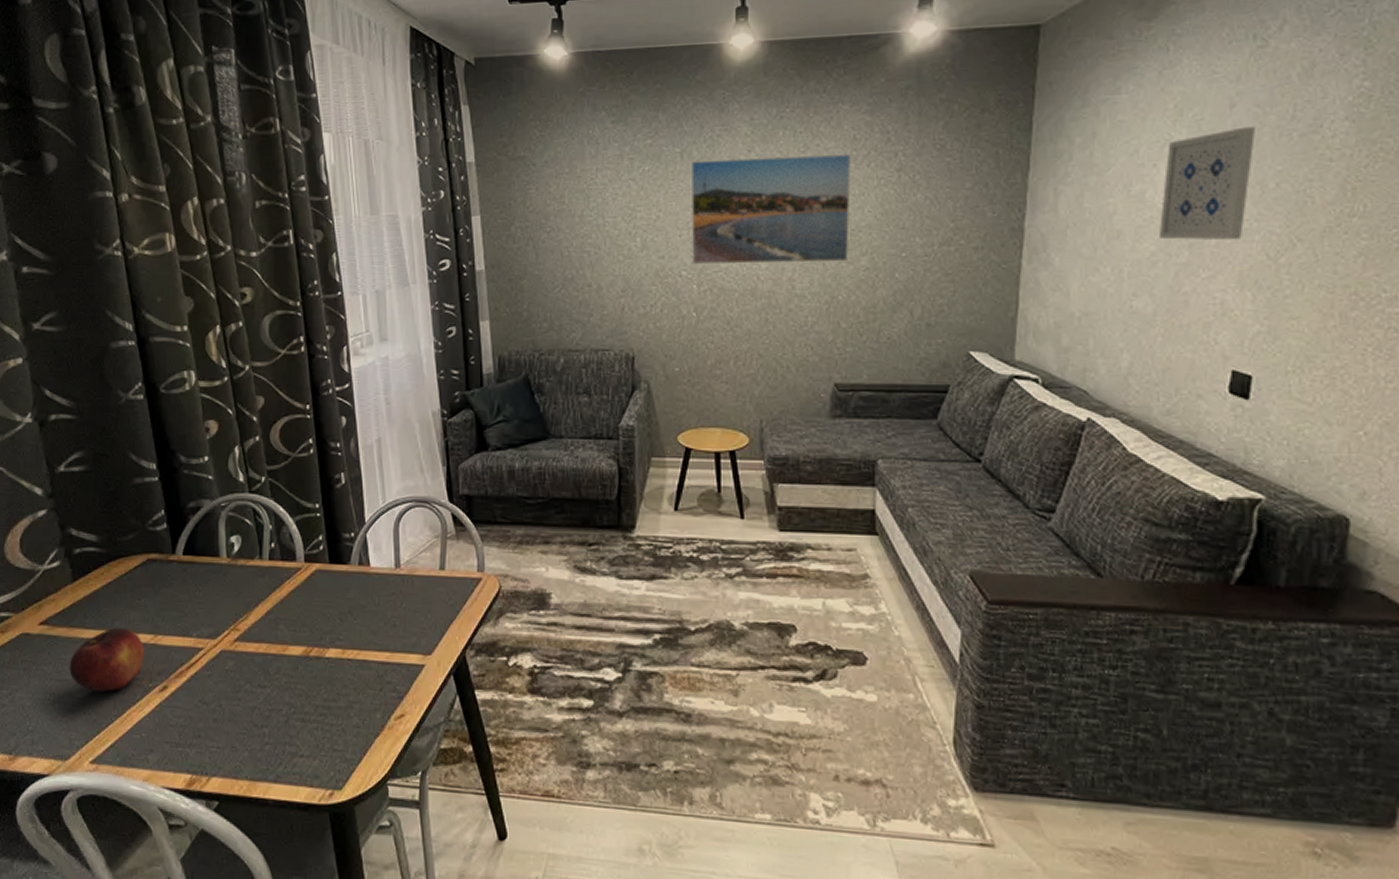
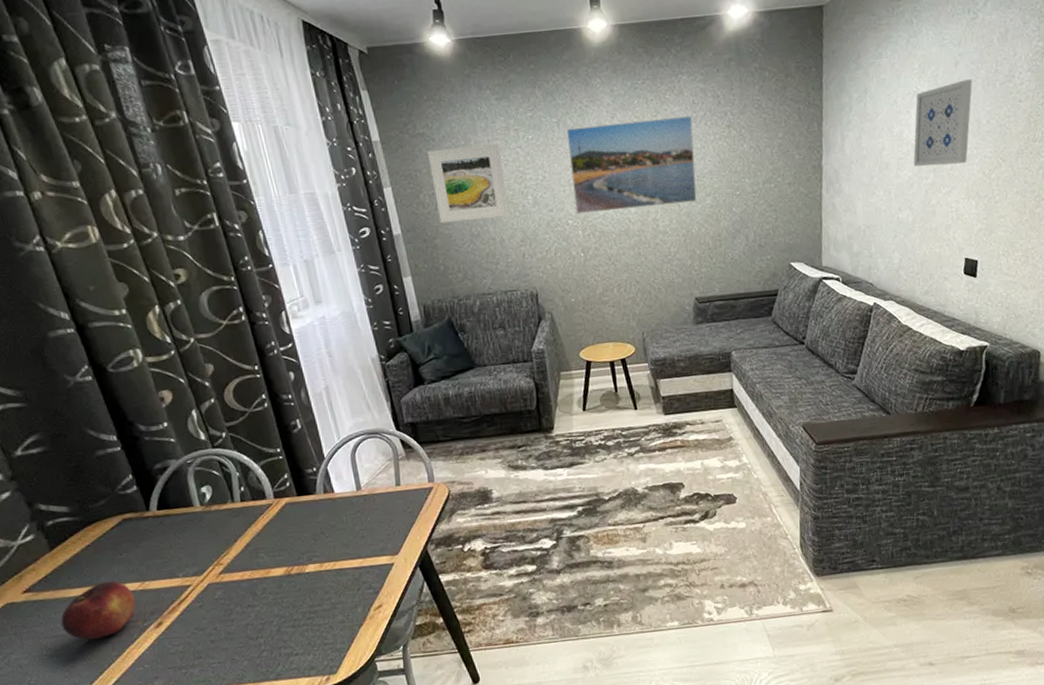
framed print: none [525,173,612,262] -> present [427,143,510,224]

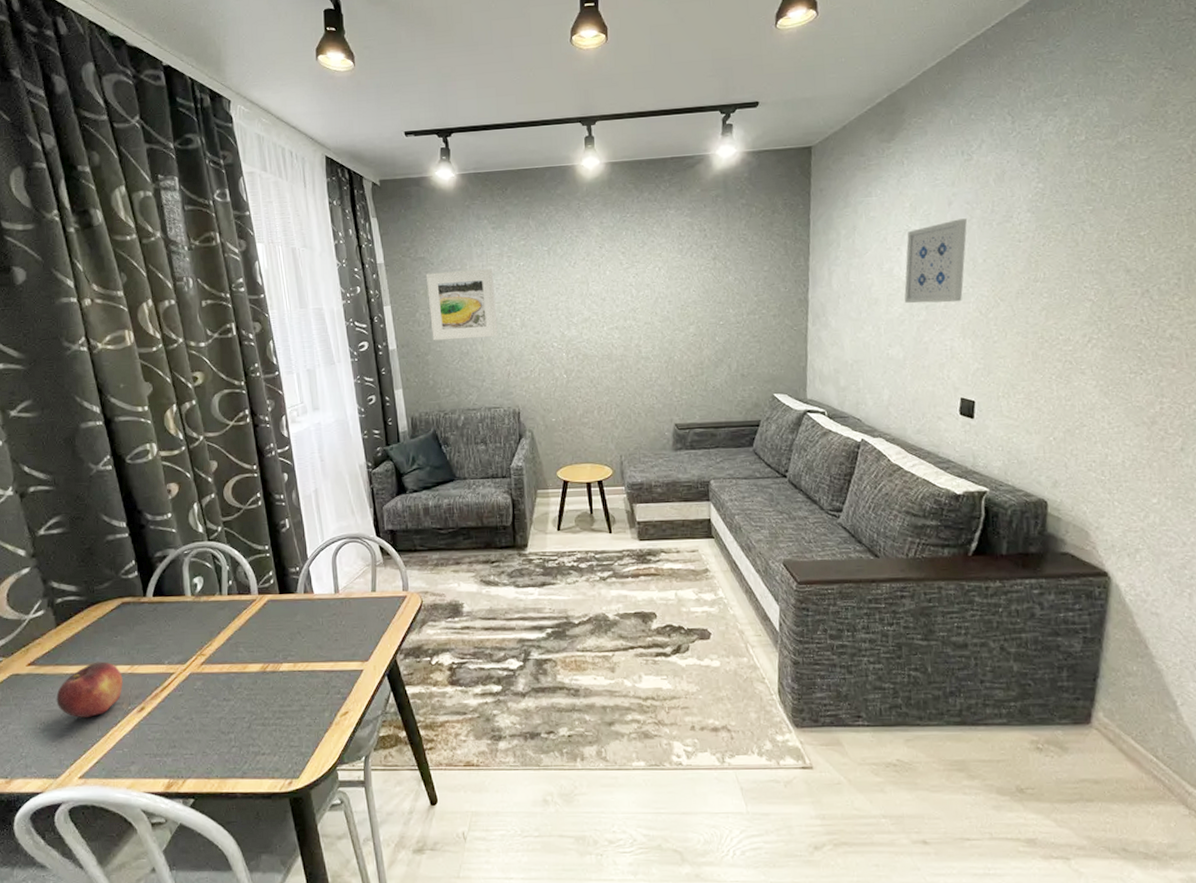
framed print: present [567,116,697,215] -> none [557,248,680,338]

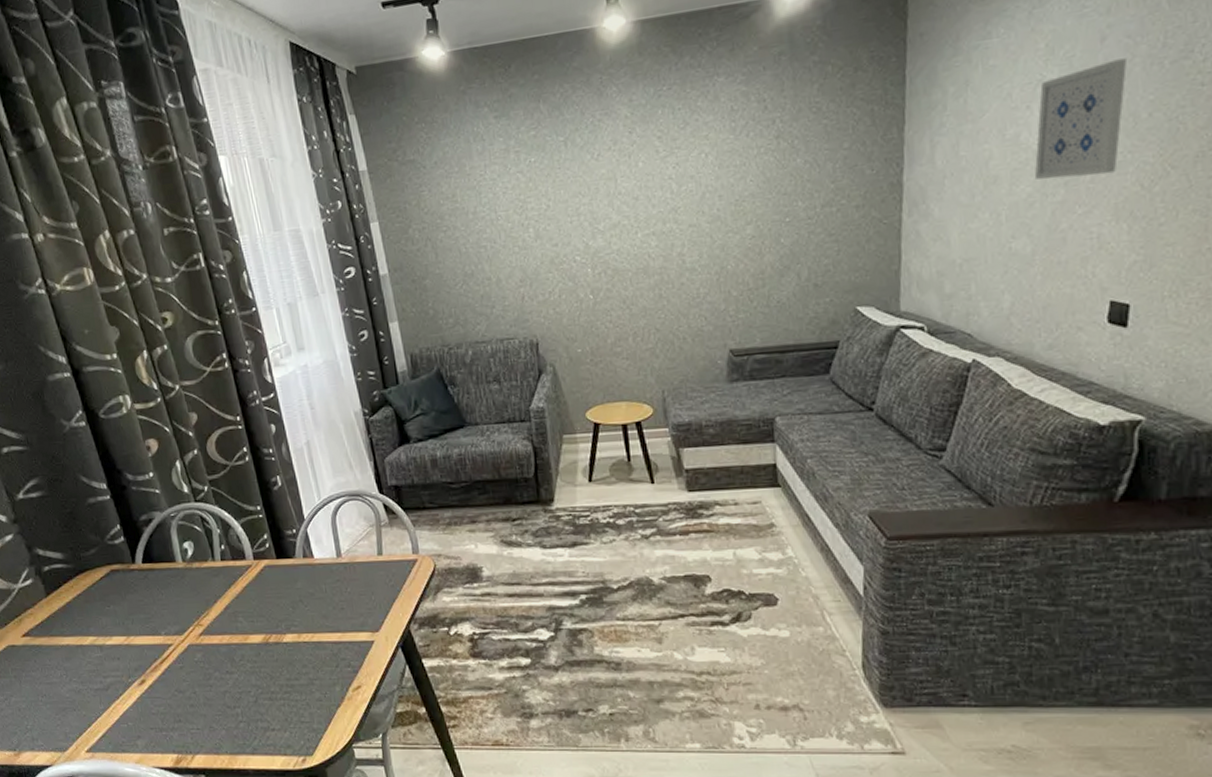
fruit: present [56,661,123,718] -> none [54,632,121,690]
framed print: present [425,269,498,341] -> none [417,168,508,262]

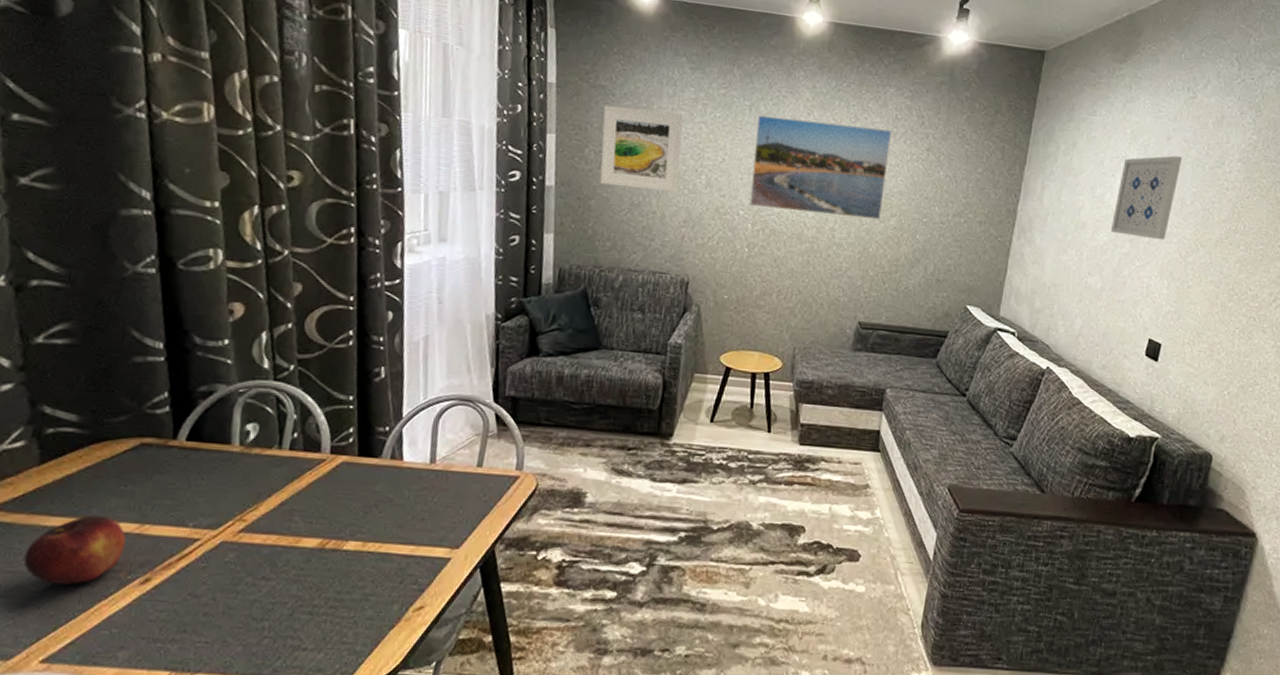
fruit: none [54,632,121,690] -> present [23,515,126,585]
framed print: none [417,168,508,262] -> present [600,105,684,193]
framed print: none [576,126,734,250] -> present [749,115,892,220]

